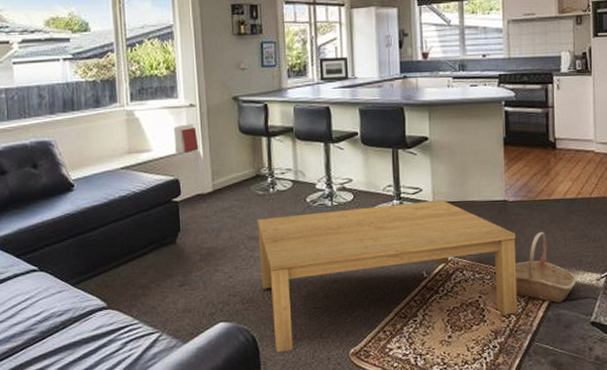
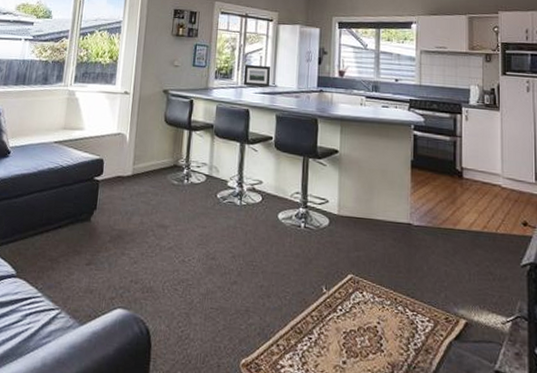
books: present [173,124,199,154] -> none [104,109,127,136]
coffee table: present [258,199,518,352] -> none [164,208,419,351]
basket: present [515,231,577,303] -> none [416,261,481,343]

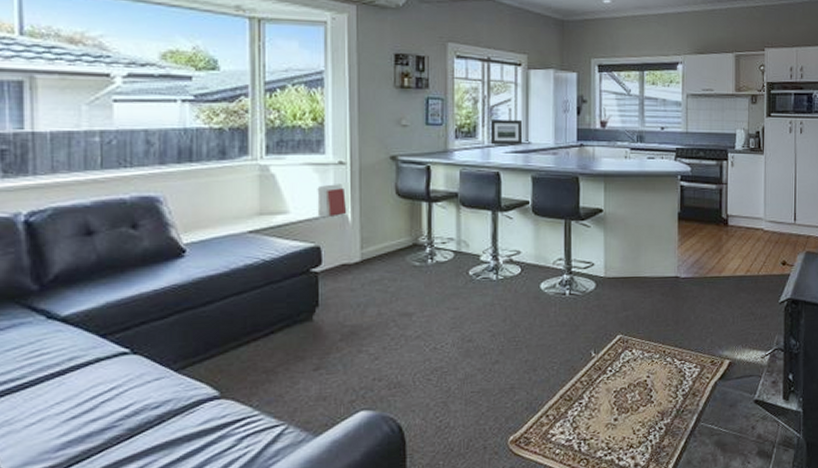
books: none [104,109,127,136] -> present [317,184,347,218]

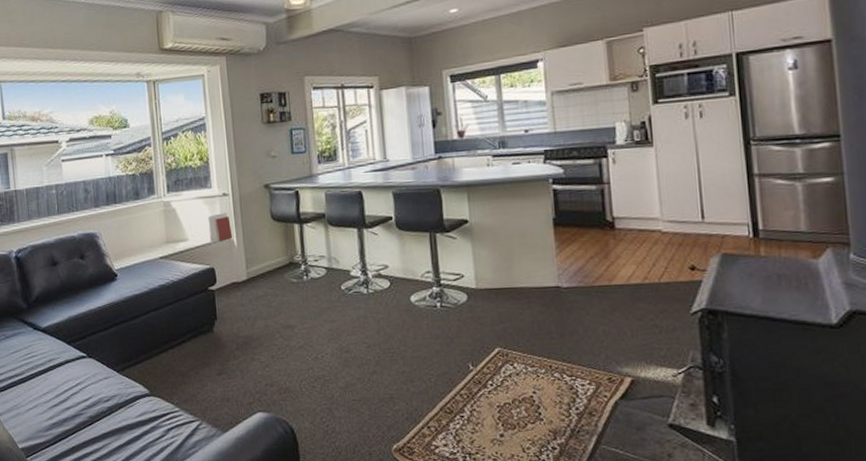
picture frame: present [490,120,523,145] -> none [349,140,381,166]

